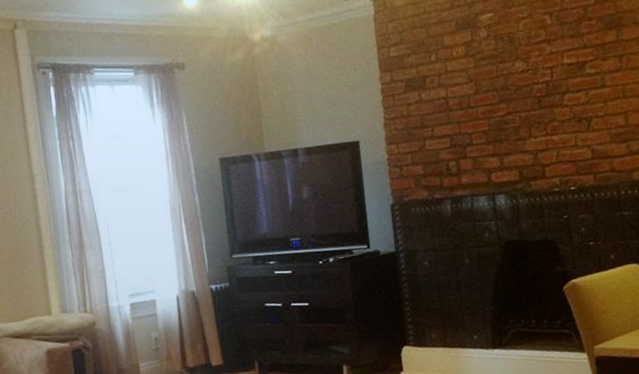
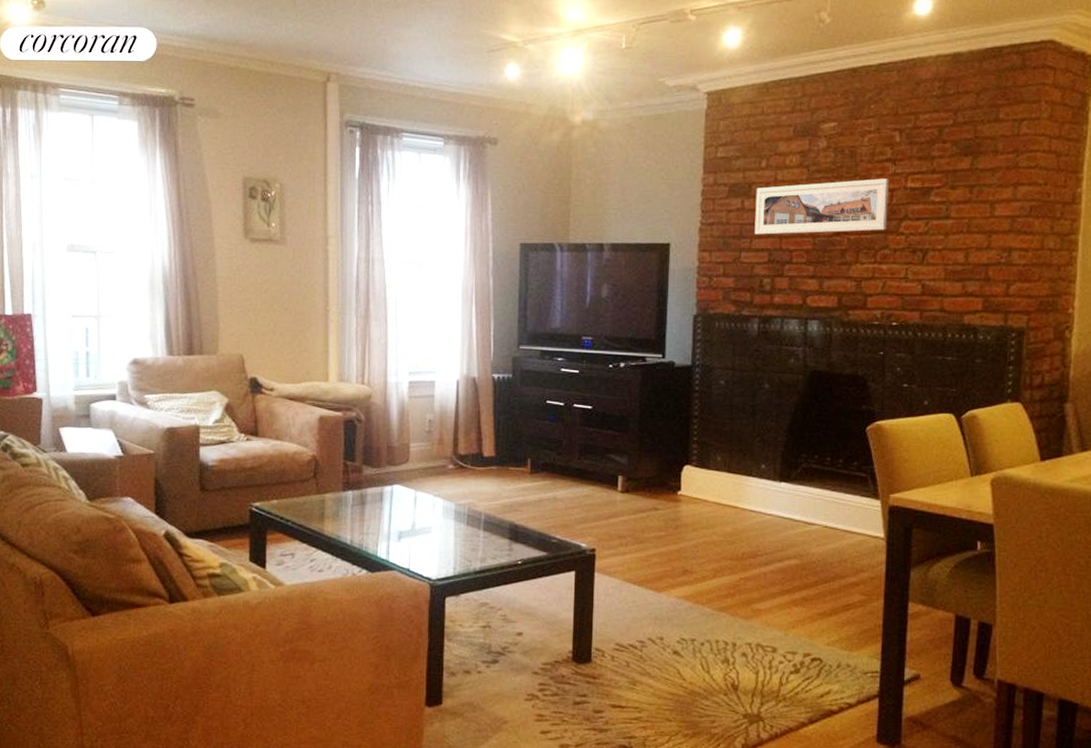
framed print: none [430,58,552,123] -> present [754,178,889,235]

